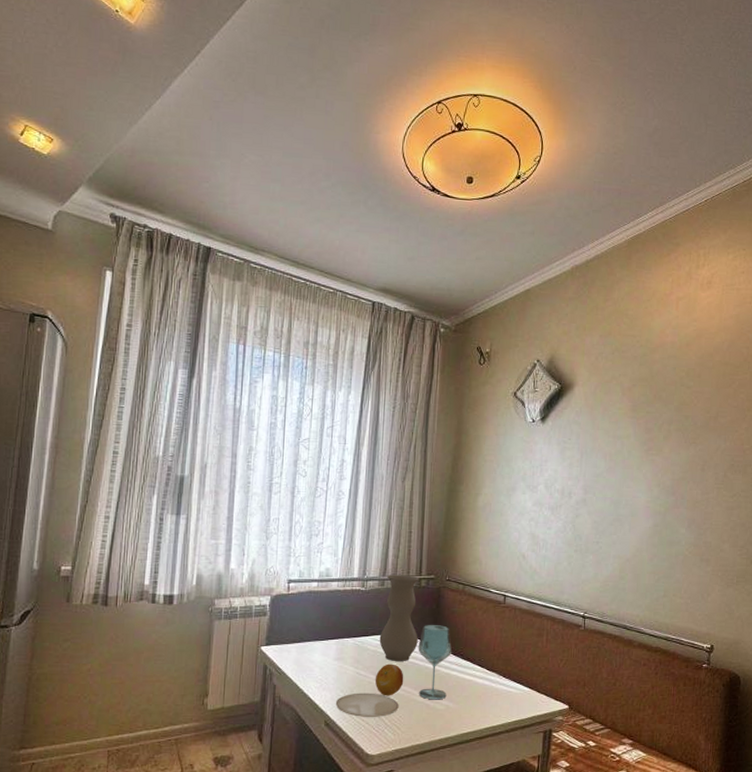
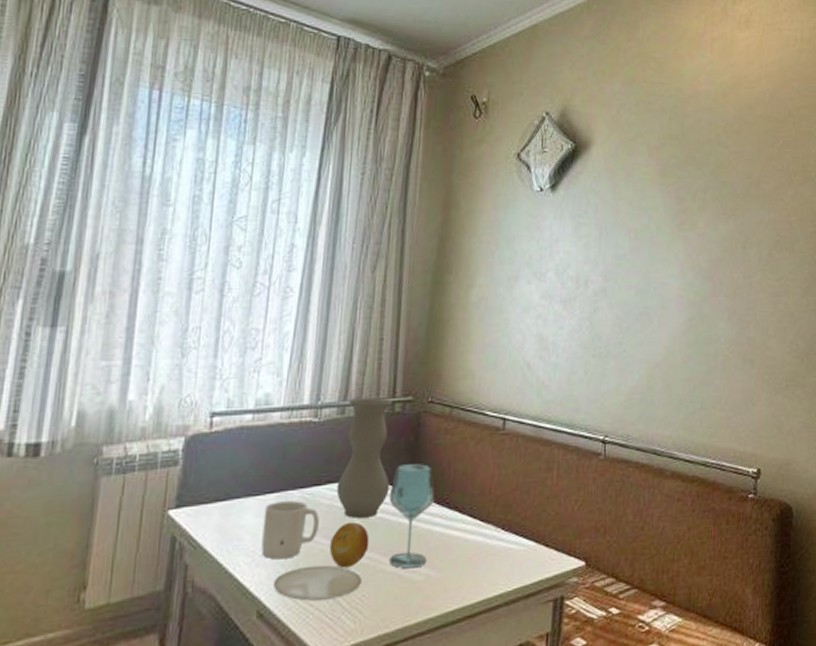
mug: none [326,646,367,686] -> present [261,501,319,560]

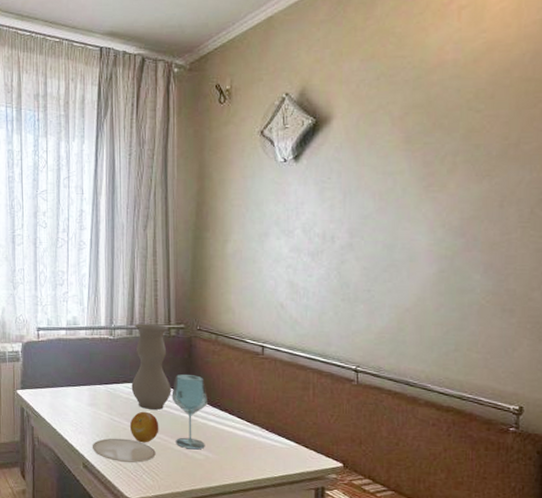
mug: present [261,501,319,560] -> none [81,392,120,431]

